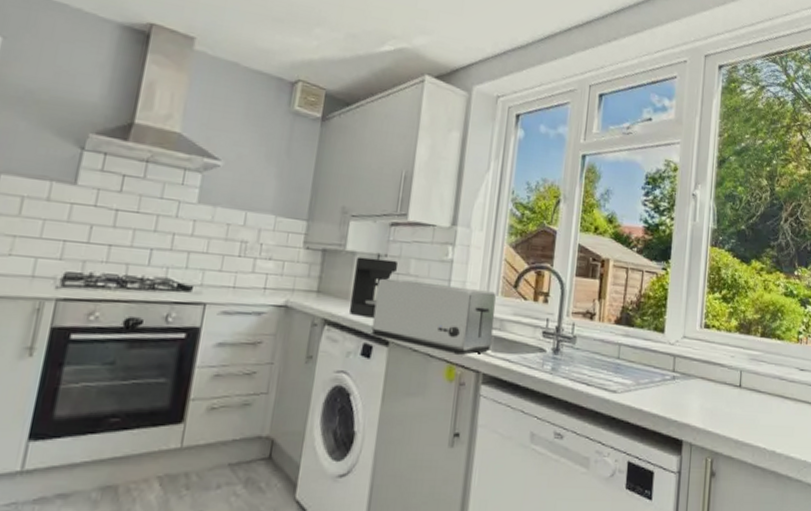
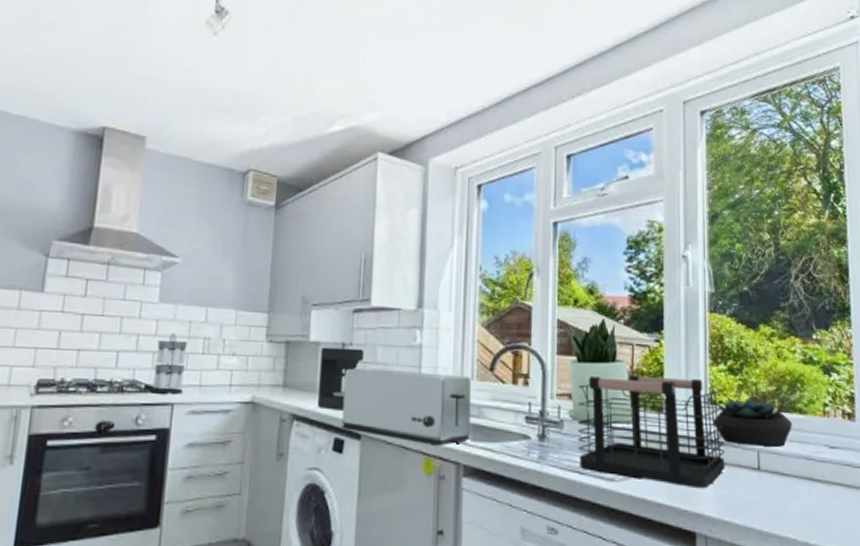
spice rack: none [183,234,225,295] -> present [151,333,188,394]
planter: none [580,245,638,341] -> present [563,318,632,424]
dish rack: none [587,298,714,403] -> present [577,375,725,489]
succulent plant: none [706,323,771,368] -> present [714,397,792,447]

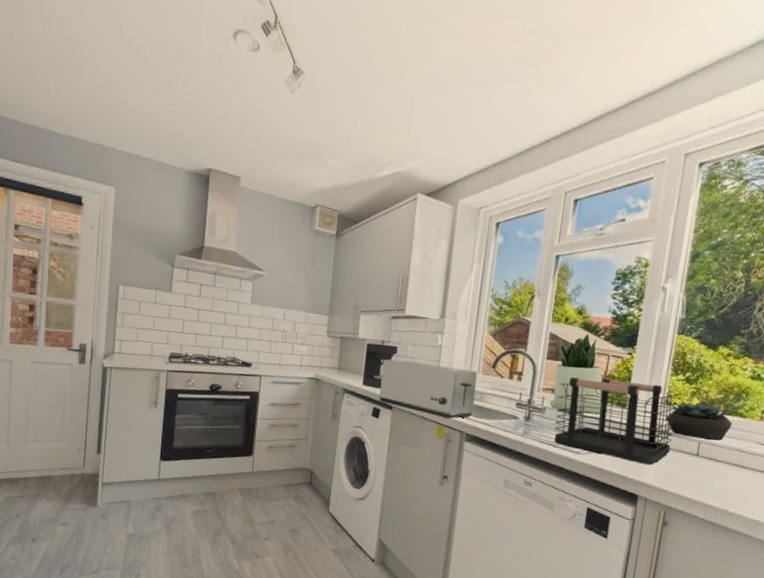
spice rack: present [151,333,188,394] -> none [246,326,271,369]

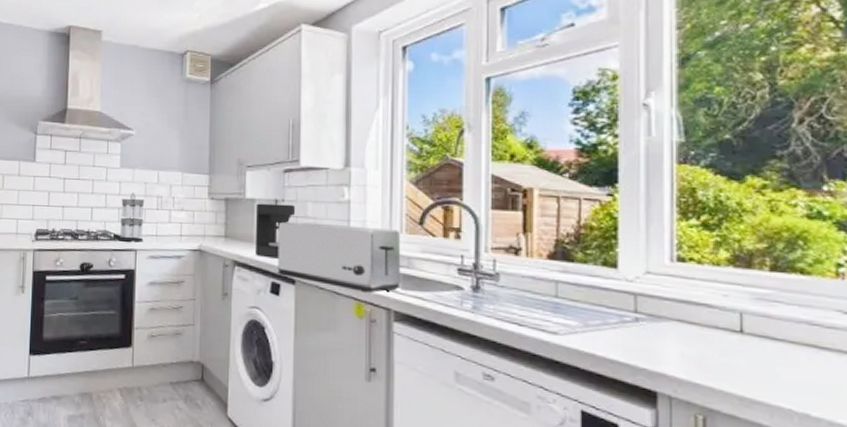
spice rack: none [246,326,271,369] -> present [119,193,145,242]
planter: present [549,333,603,413] -> none [498,172,579,278]
dish rack: present [554,377,675,466] -> none [515,230,696,349]
succulent plant: present [666,402,732,441] -> none [682,255,790,310]

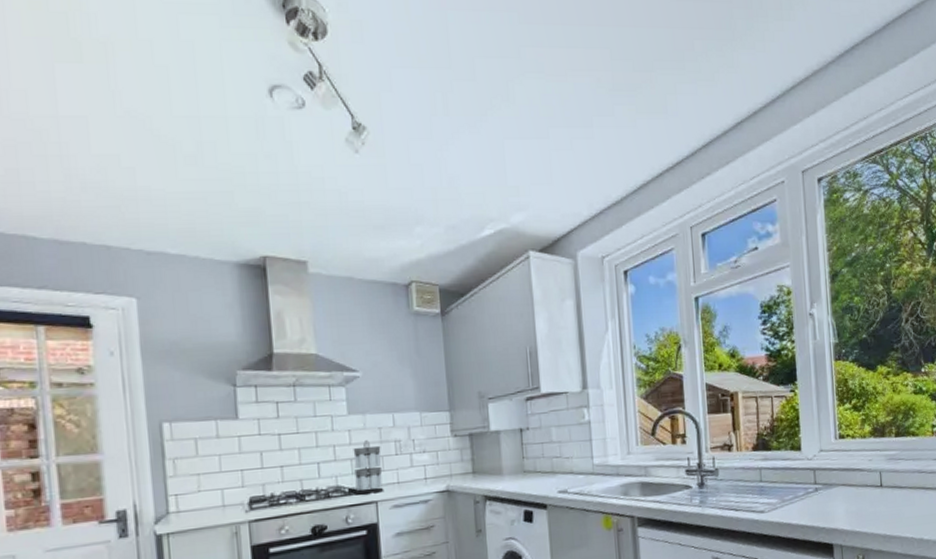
coffee maker: present [254,203,296,259] -> none [502,431,541,488]
toaster: present [277,222,401,294] -> none [525,442,641,506]

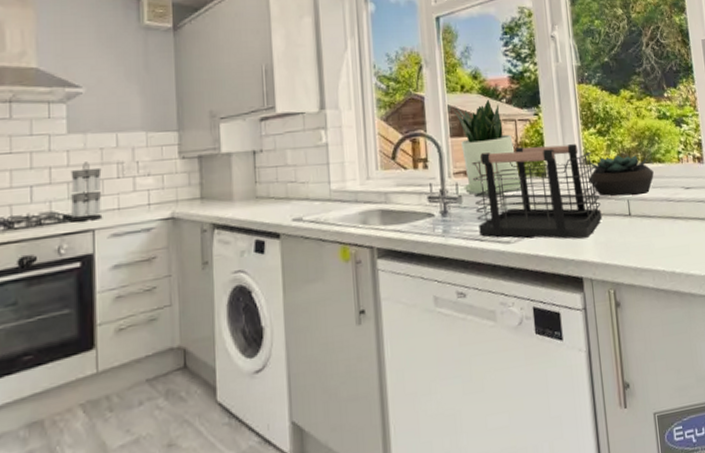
planter: none [711,377,776,468] -> present [453,99,521,195]
dish rack: none [728,419,854,510] -> present [472,144,602,240]
succulent plant: none [843,428,907,469] -> present [589,154,654,196]

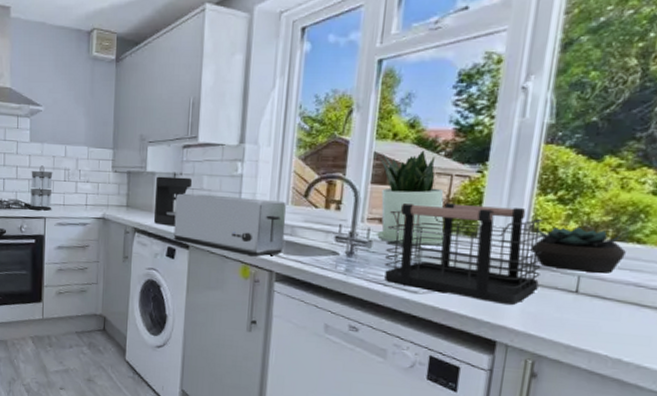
coffee maker: none [233,154,276,216] -> present [153,176,193,226]
toaster: none [258,167,381,236] -> present [173,193,286,258]

